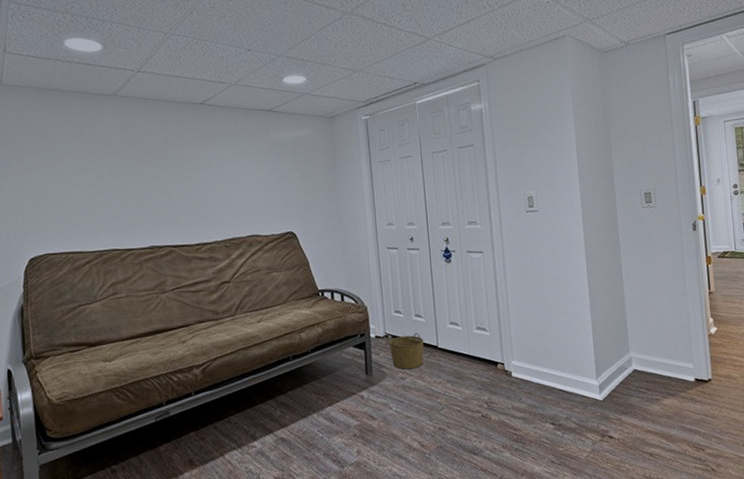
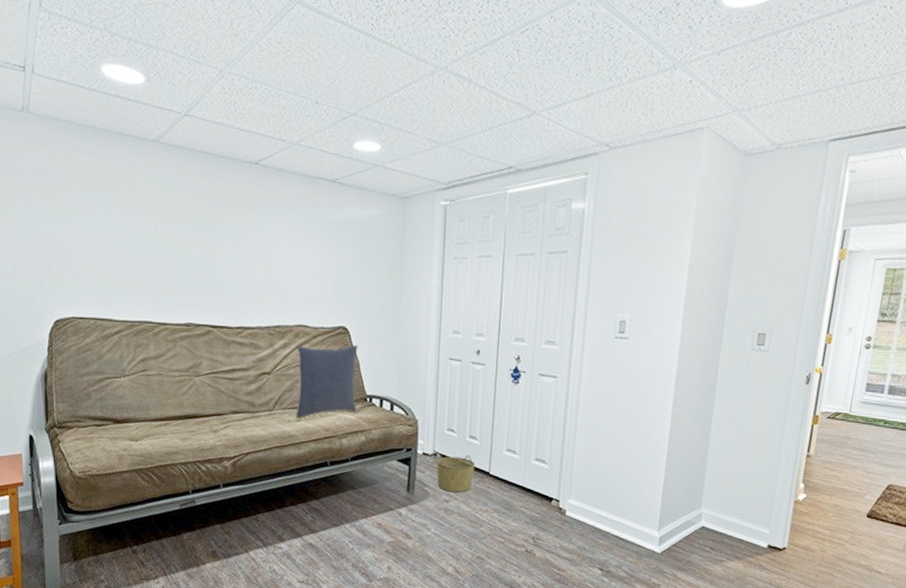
pillow: none [252,246,312,320] -> present [296,344,358,419]

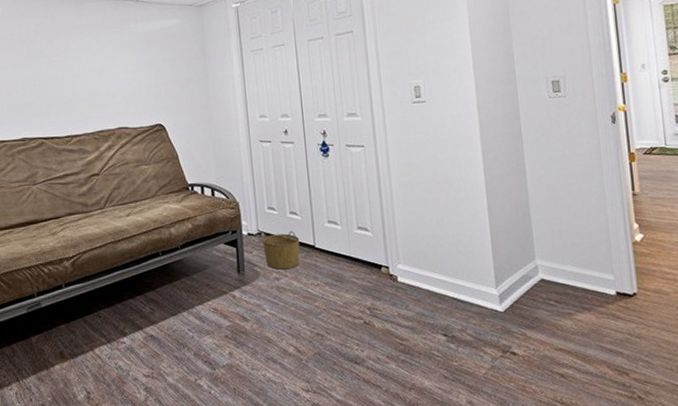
pillow: present [296,344,358,419] -> none [120,138,181,214]

